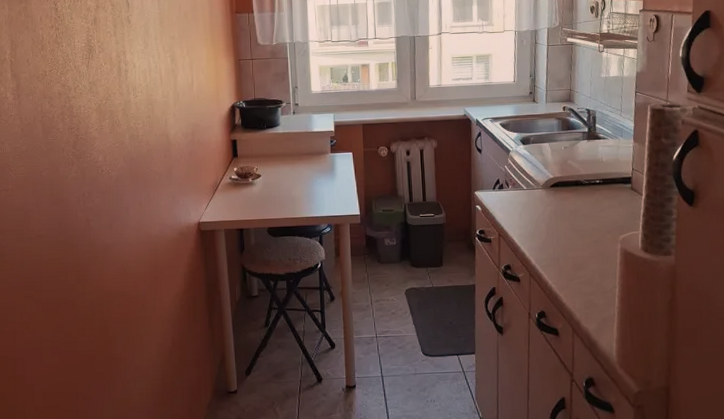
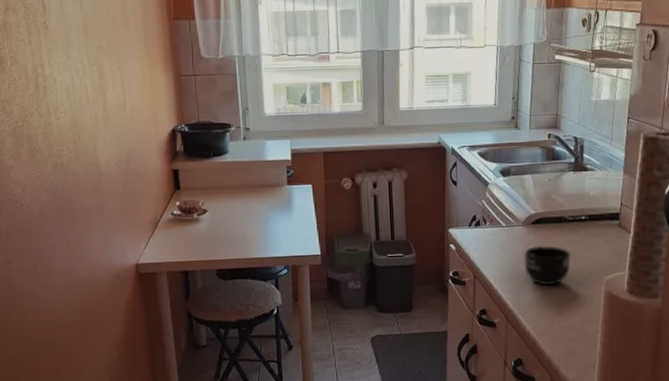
mug: none [544,207,588,244] -> present [524,246,571,286]

